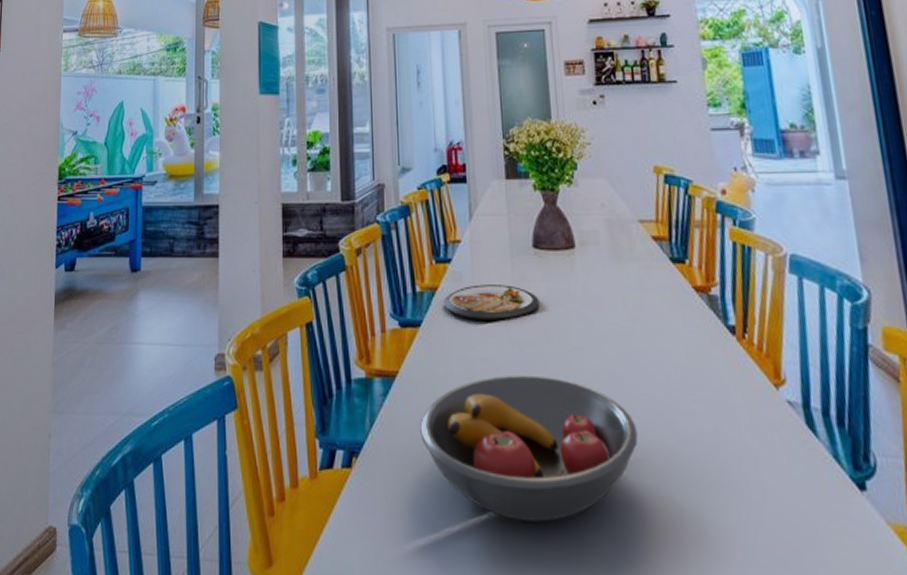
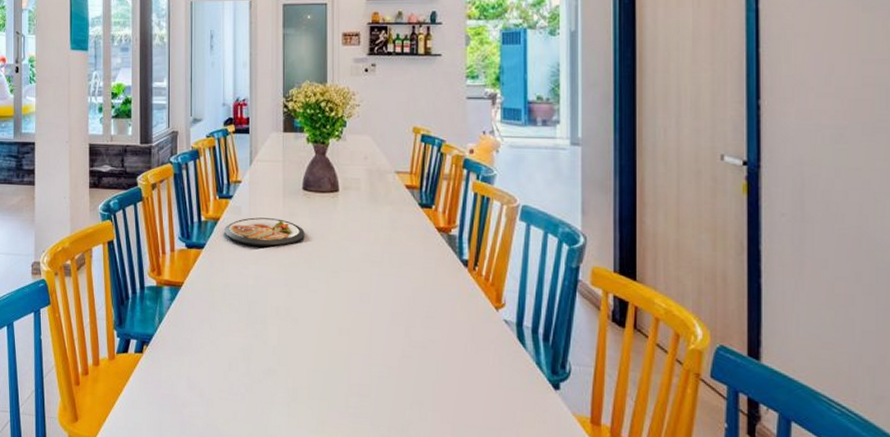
fruit bowl: present [420,374,638,522] -> none [200,289,378,400]

